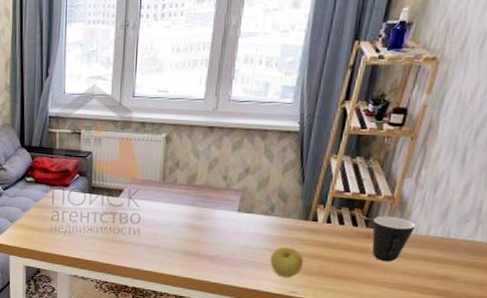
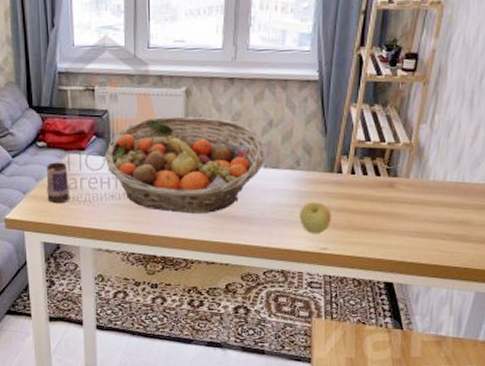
mug: none [31,196,53,233] -> present [46,162,70,204]
fruit basket: none [86,160,241,251] -> present [104,116,266,214]
mug: present [372,216,416,262] -> none [394,163,434,211]

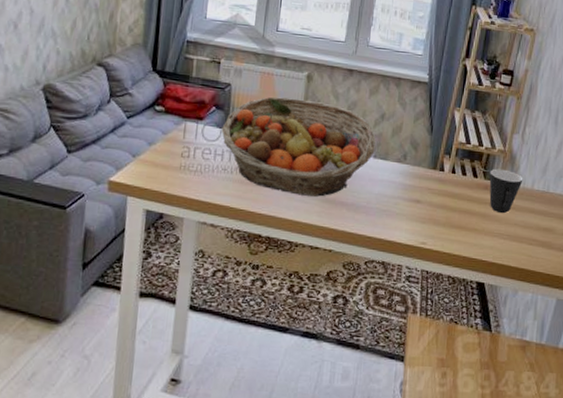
mug: present [46,162,70,204] -> none [157,128,183,171]
apple: present [299,202,332,234] -> none [402,196,433,228]
mug: none [394,163,434,211] -> present [489,168,523,214]

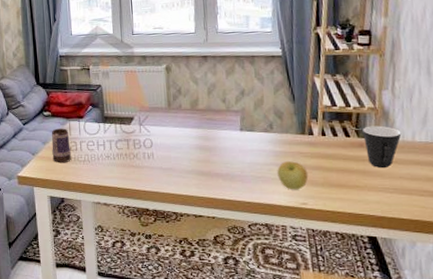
mug: none [157,128,183,171] -> present [51,128,72,163]
fruit basket: present [221,96,377,197] -> none [100,88,241,172]
apple: none [402,196,433,228] -> present [277,161,309,190]

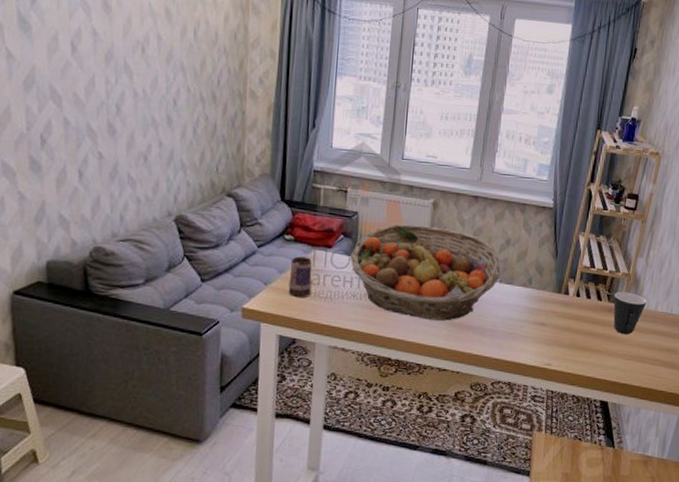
fruit basket: none [100,88,241,172] -> present [350,224,502,321]
apple: present [277,161,309,190] -> none [528,319,558,350]

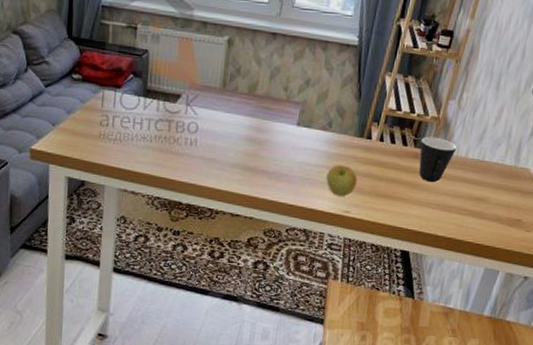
mug: present [288,256,313,298] -> none [77,96,101,140]
fruit basket: present [350,224,502,321] -> none [140,63,301,165]
apple: none [528,319,558,350] -> present [326,165,358,197]

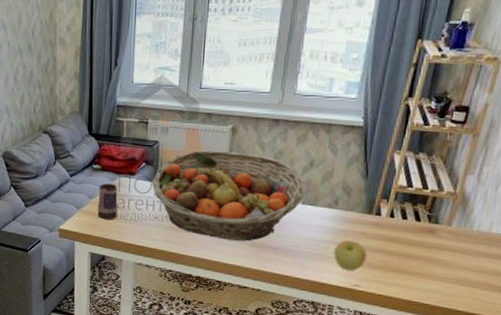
mug: none [77,96,101,140] -> present [97,183,118,220]
fruit basket: none [140,63,301,165] -> present [152,150,305,241]
mug: present [419,136,457,183] -> none [434,211,478,258]

